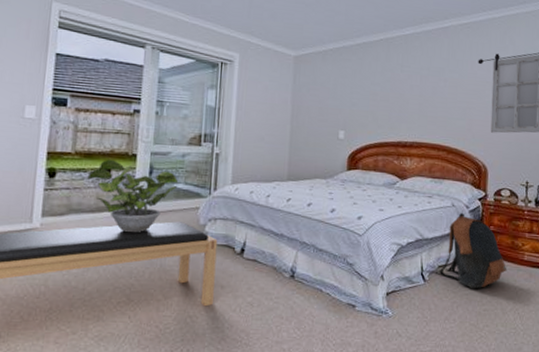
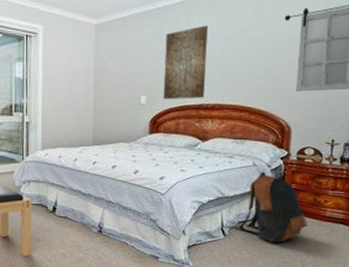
wall art: none [361,64,406,136] -> present [163,25,208,100]

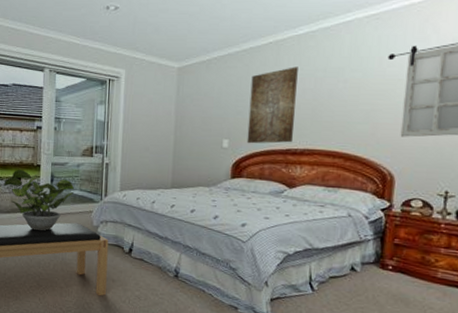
backpack: present [235,171,308,243] -> none [325,223,414,303]

